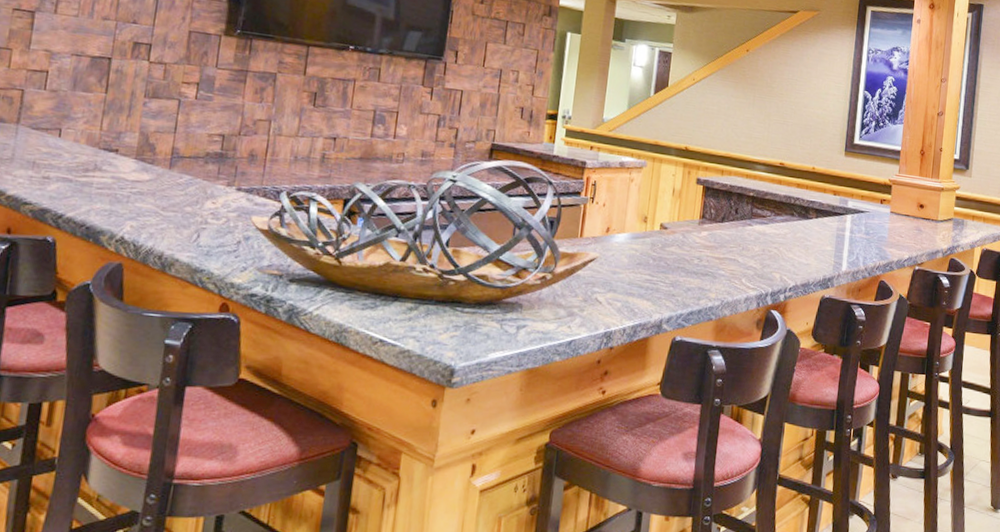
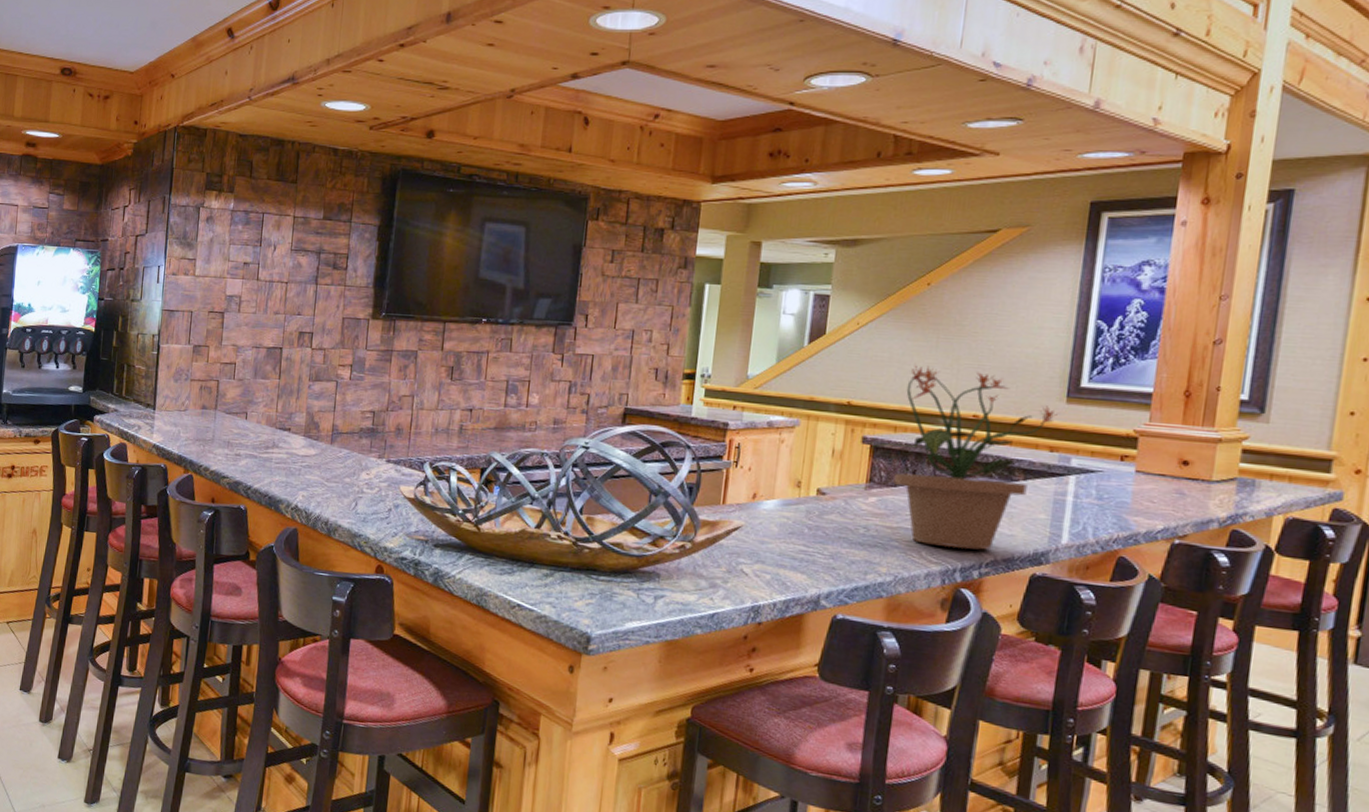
potted plant: none [700,118,840,277] -> present [866,364,1059,550]

